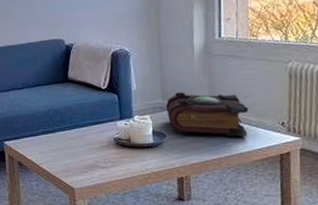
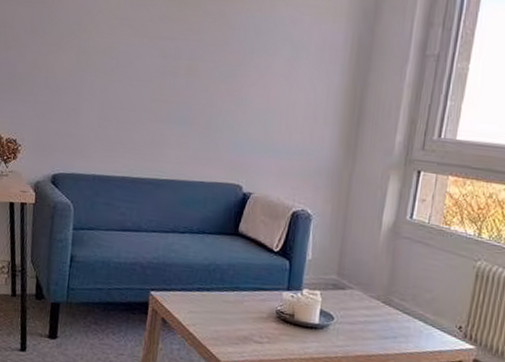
book: present [165,92,249,137] -> none [339,271,427,335]

